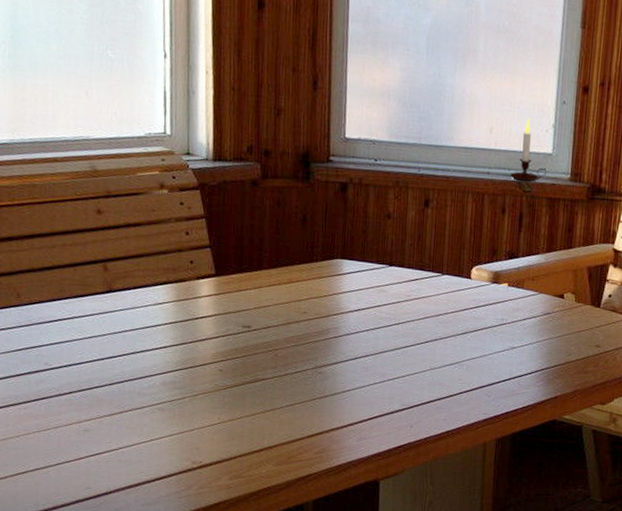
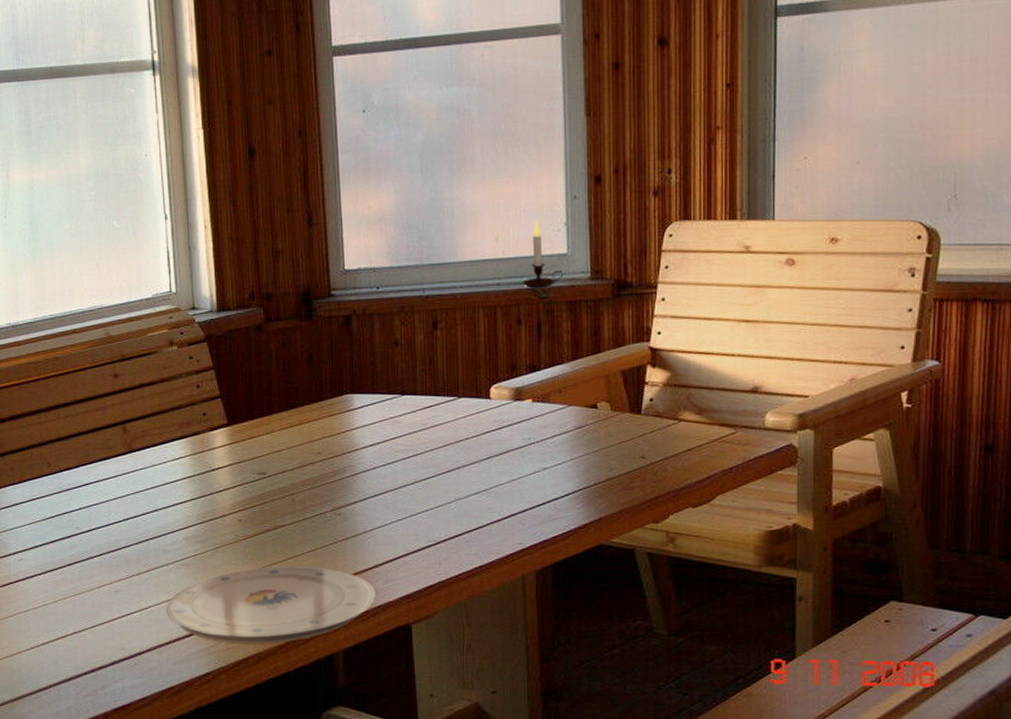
plate: none [137,417,349,491] -> present [166,566,376,644]

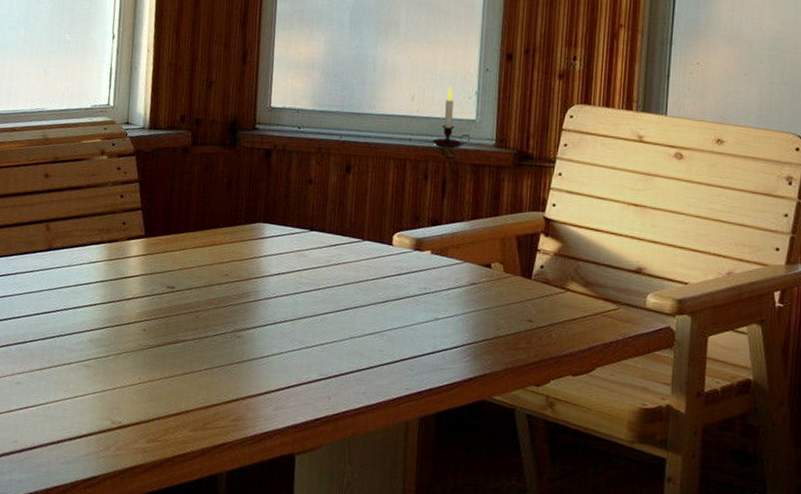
plate: present [166,566,376,644] -> none [62,378,265,457]

